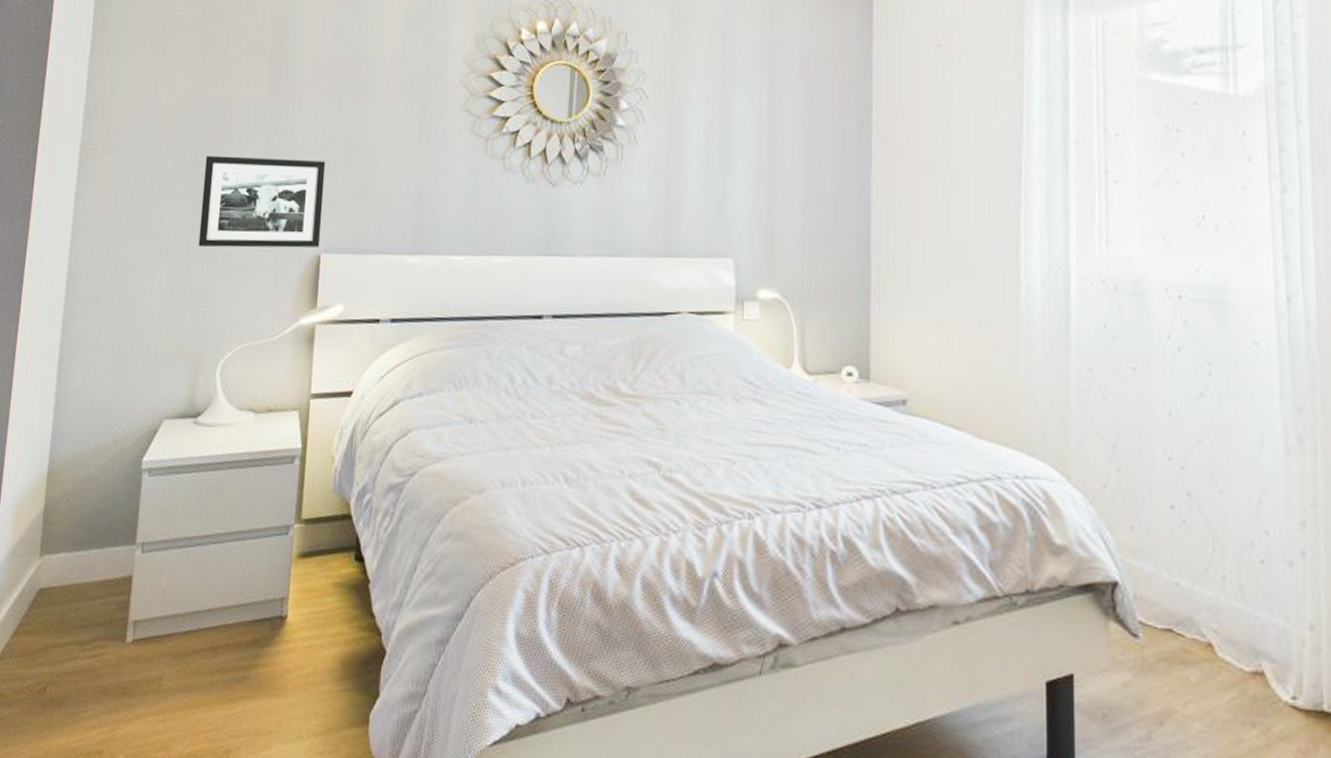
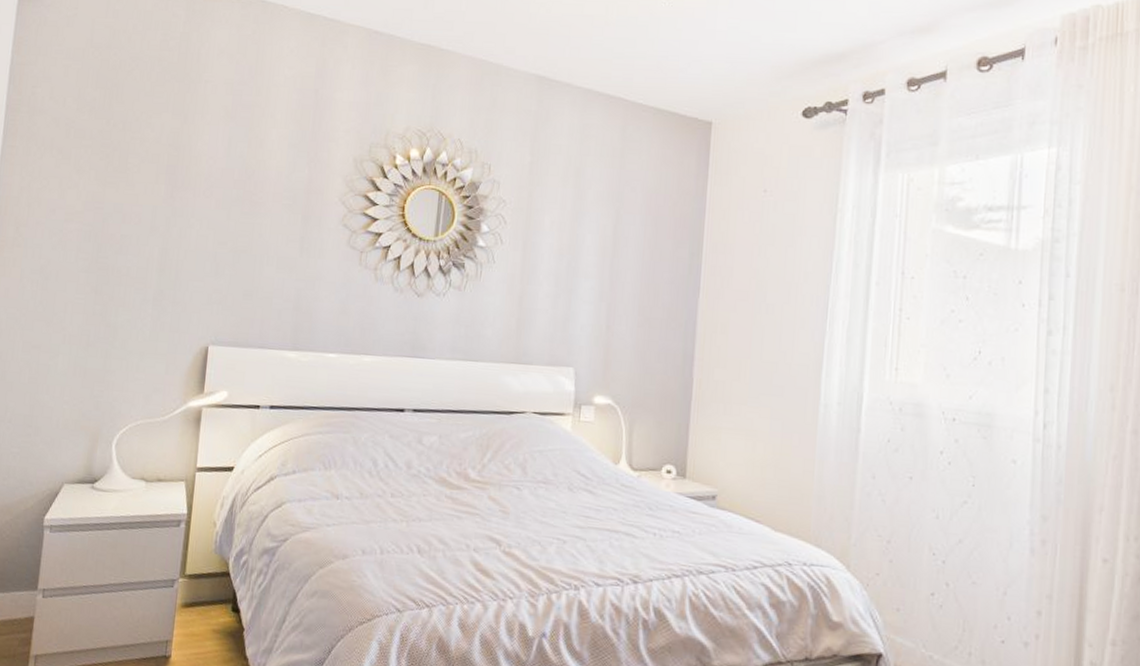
picture frame: present [198,155,326,248] -> none [98,253,216,340]

